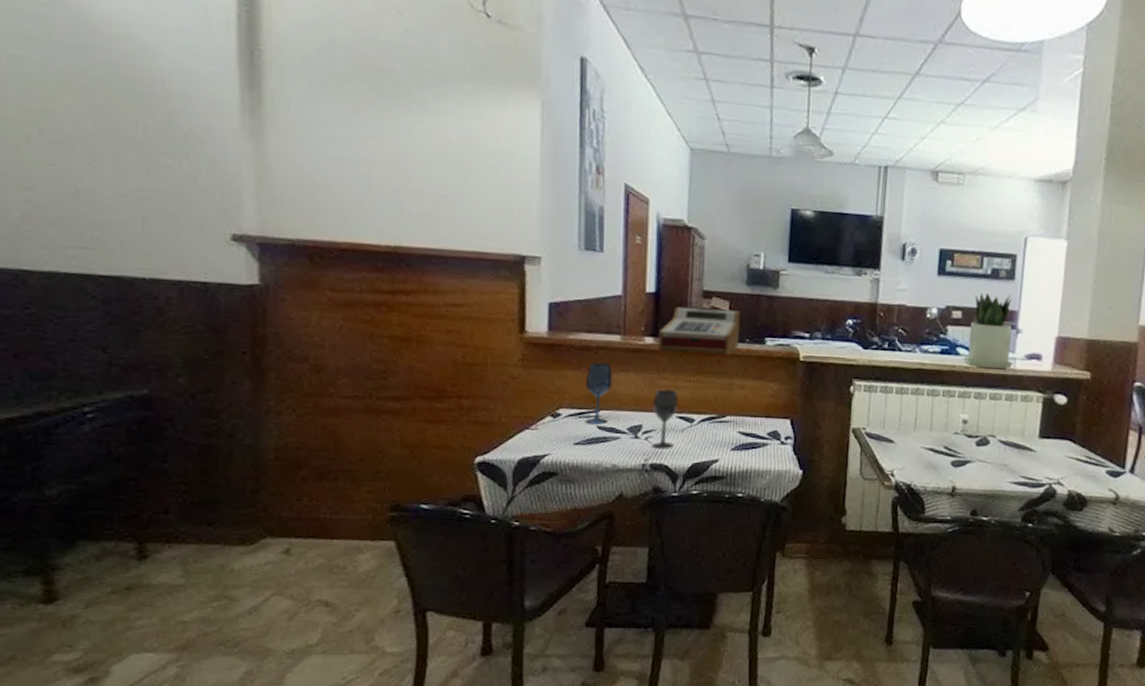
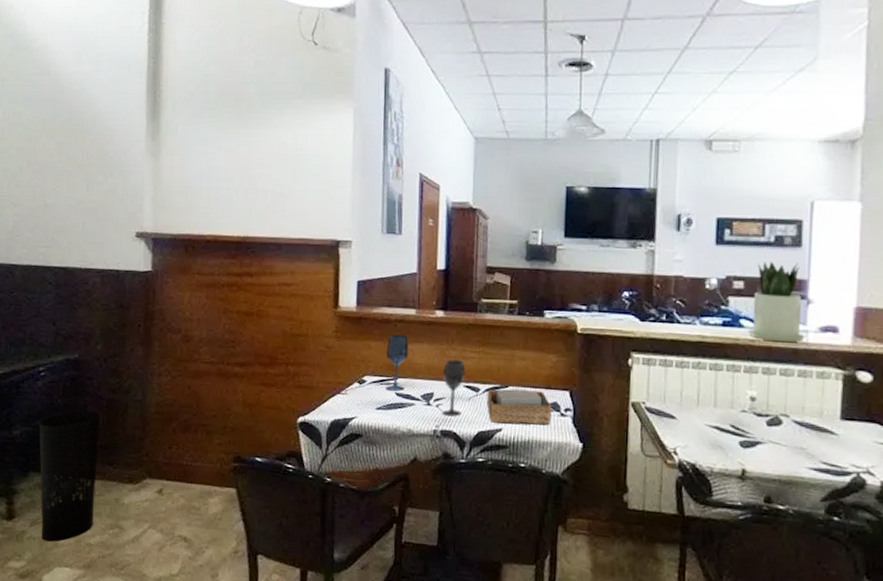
umbrella stand: none [89,460,191,624] -> present [39,410,101,542]
cash register: present [657,306,741,355] -> none [447,282,521,327]
napkin holder: none [702,419,772,455] -> present [487,389,552,425]

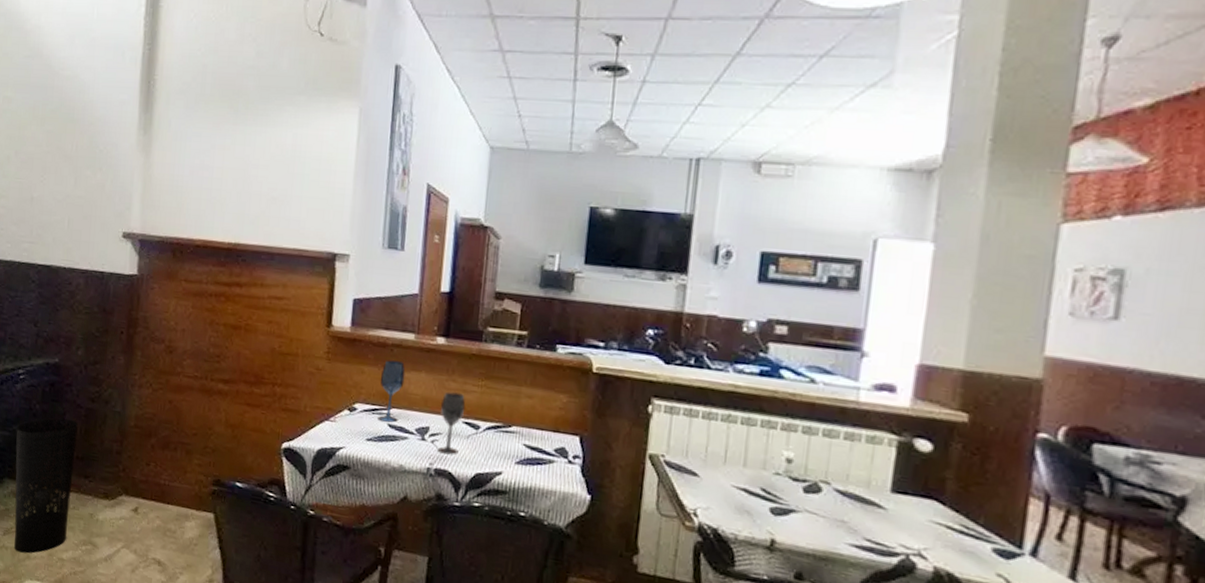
napkin holder: present [487,389,552,425] -> none [486,427,559,472]
planter: present [747,262,805,343] -> none [788,305,856,400]

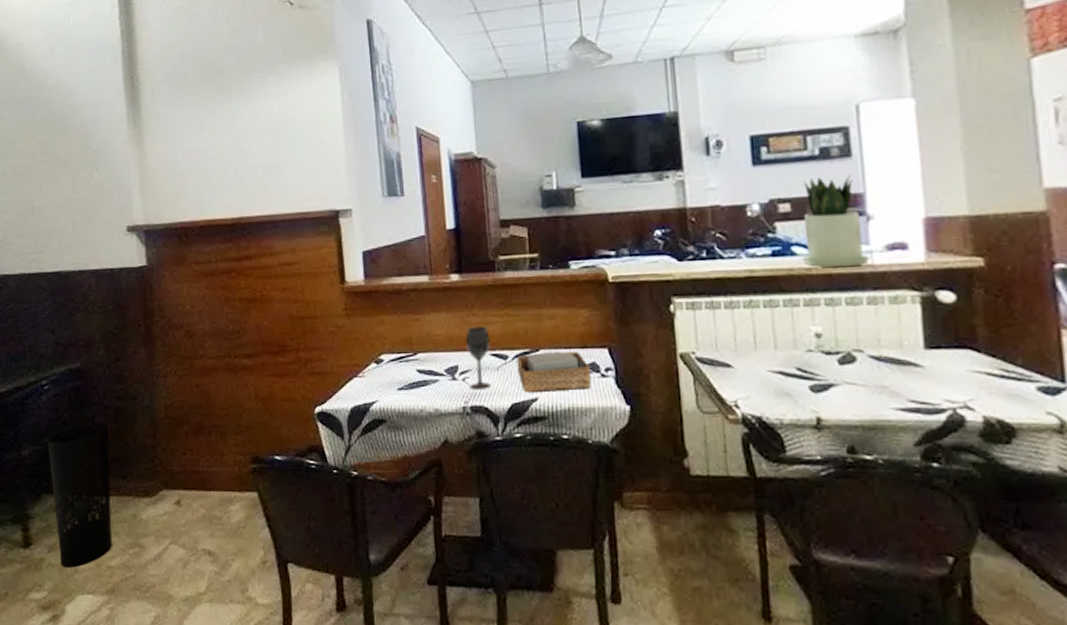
wineglass: present [377,360,406,423] -> none [401,305,426,369]
napkin holder: none [486,427,559,472] -> present [517,352,592,394]
planter: none [788,305,856,400] -> present [802,176,870,268]

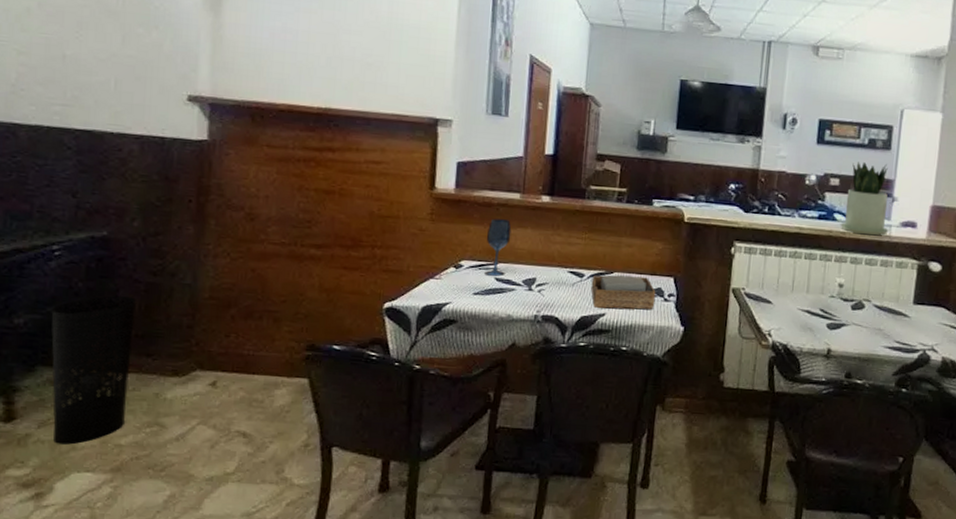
wineglass: none [401,305,426,369] -> present [484,218,512,277]
wine glass: present [465,326,491,390] -> none [543,245,571,302]

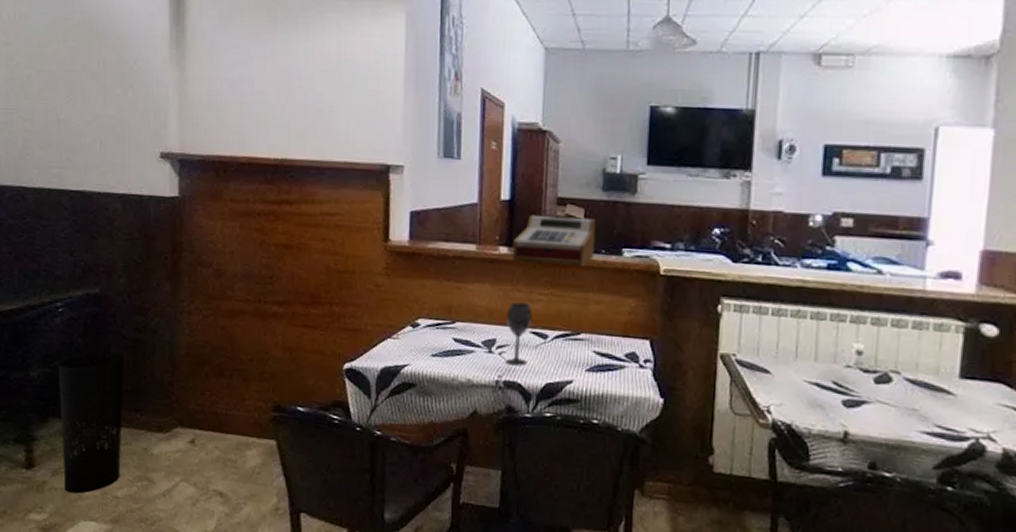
wineglass: present [484,218,512,277] -> none [442,273,468,338]
wine glass: none [543,245,571,302] -> present [504,302,533,366]
cash register: none [553,168,631,215] -> present [512,214,596,267]
napkin holder: present [591,275,656,310] -> none [556,336,630,377]
planter: present [840,162,889,236] -> none [855,196,923,290]

